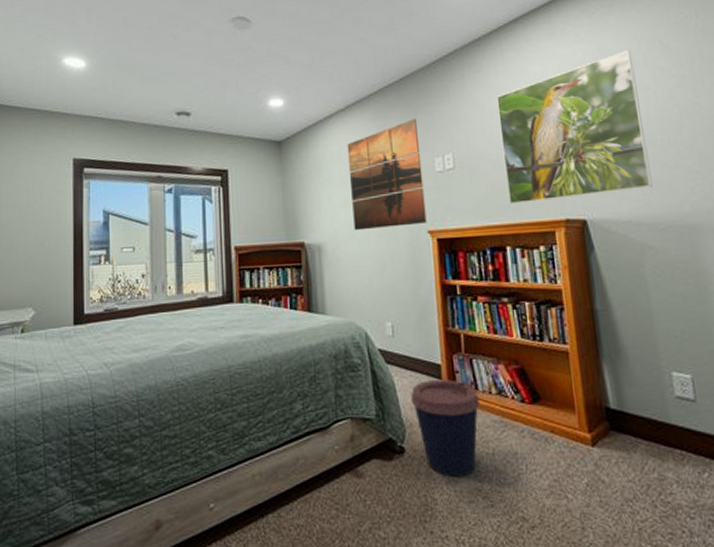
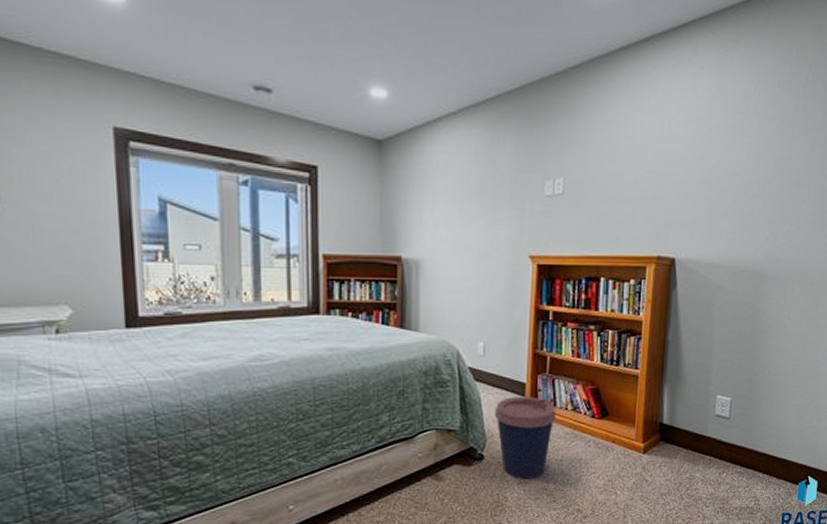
wall art: present [347,119,427,231] -> none [455,134,533,249]
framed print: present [497,49,653,205] -> none [610,91,747,237]

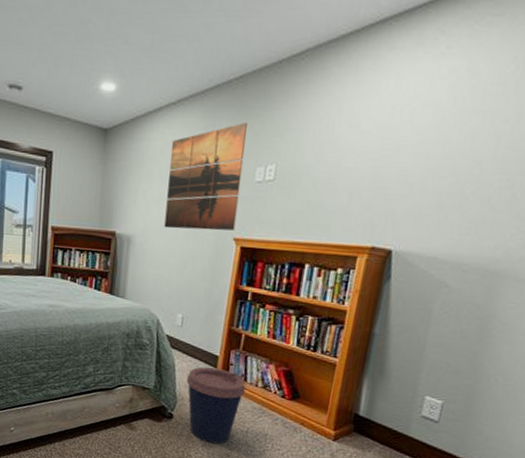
wall art: none [455,134,533,249] -> present [164,122,247,231]

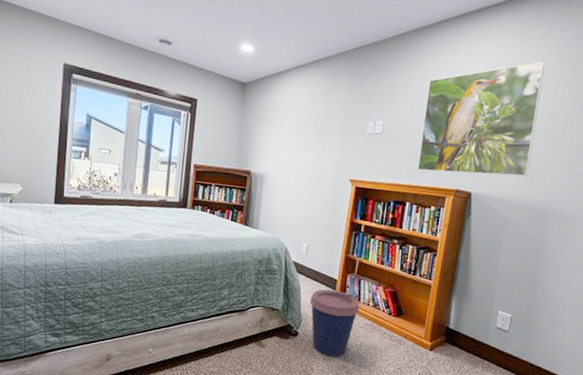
wall art: present [164,122,247,231] -> none [292,85,361,173]
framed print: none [320,71,504,228] -> present [417,60,546,177]

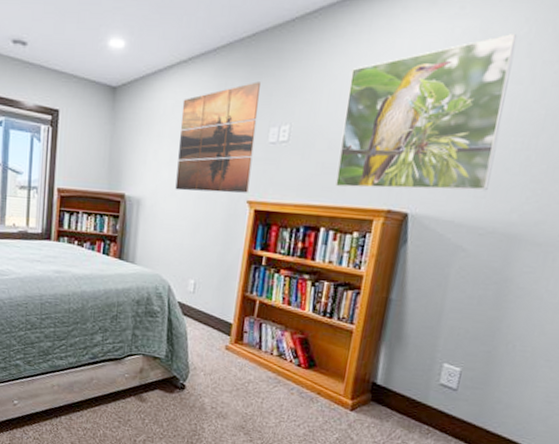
wall art: none [292,85,361,173] -> present [175,81,260,193]
coffee cup: present [309,289,360,357] -> none [198,334,261,416]

